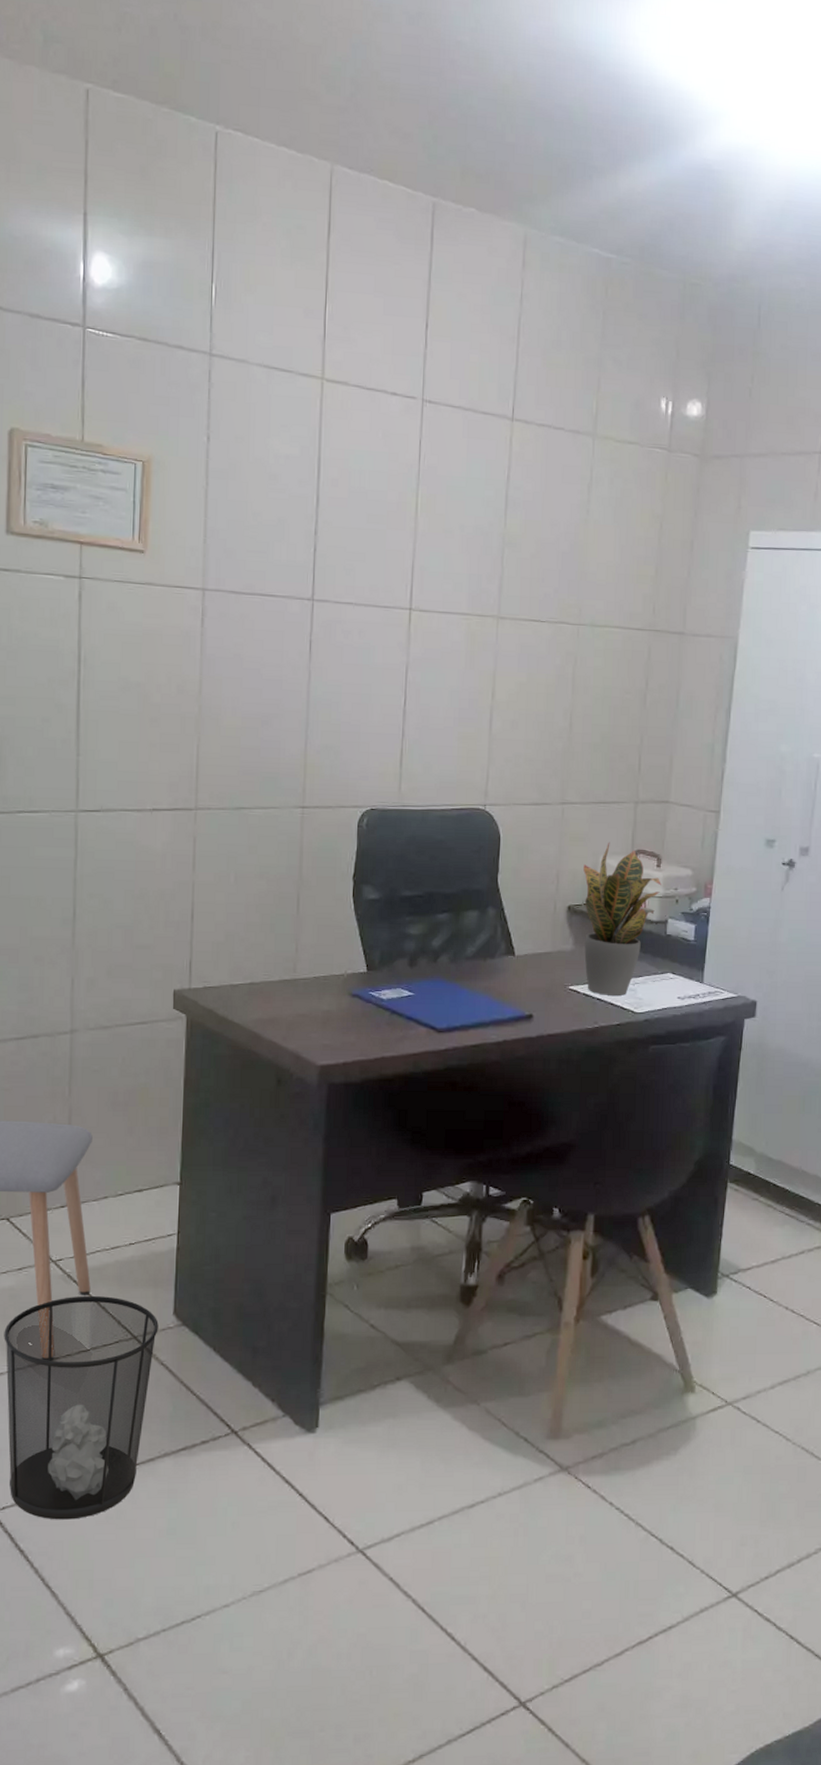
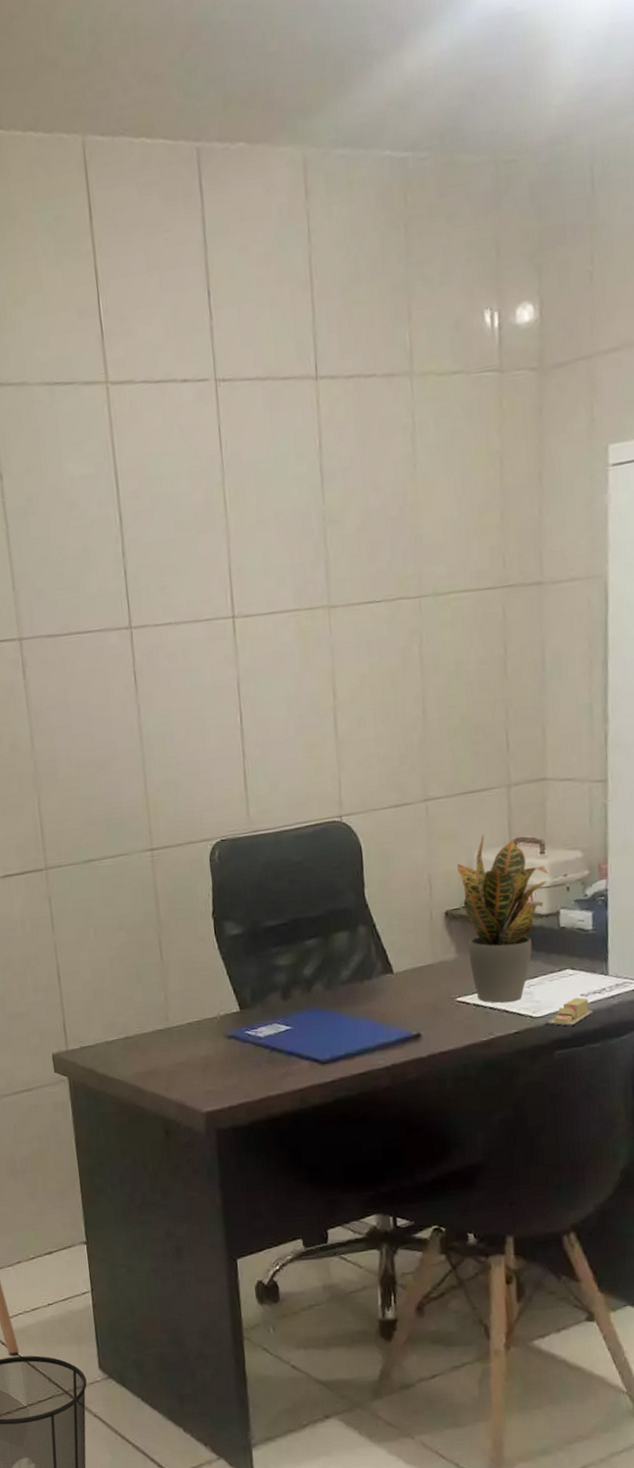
sticky notes: none [647,999,687,1025] -> present [547,997,594,1026]

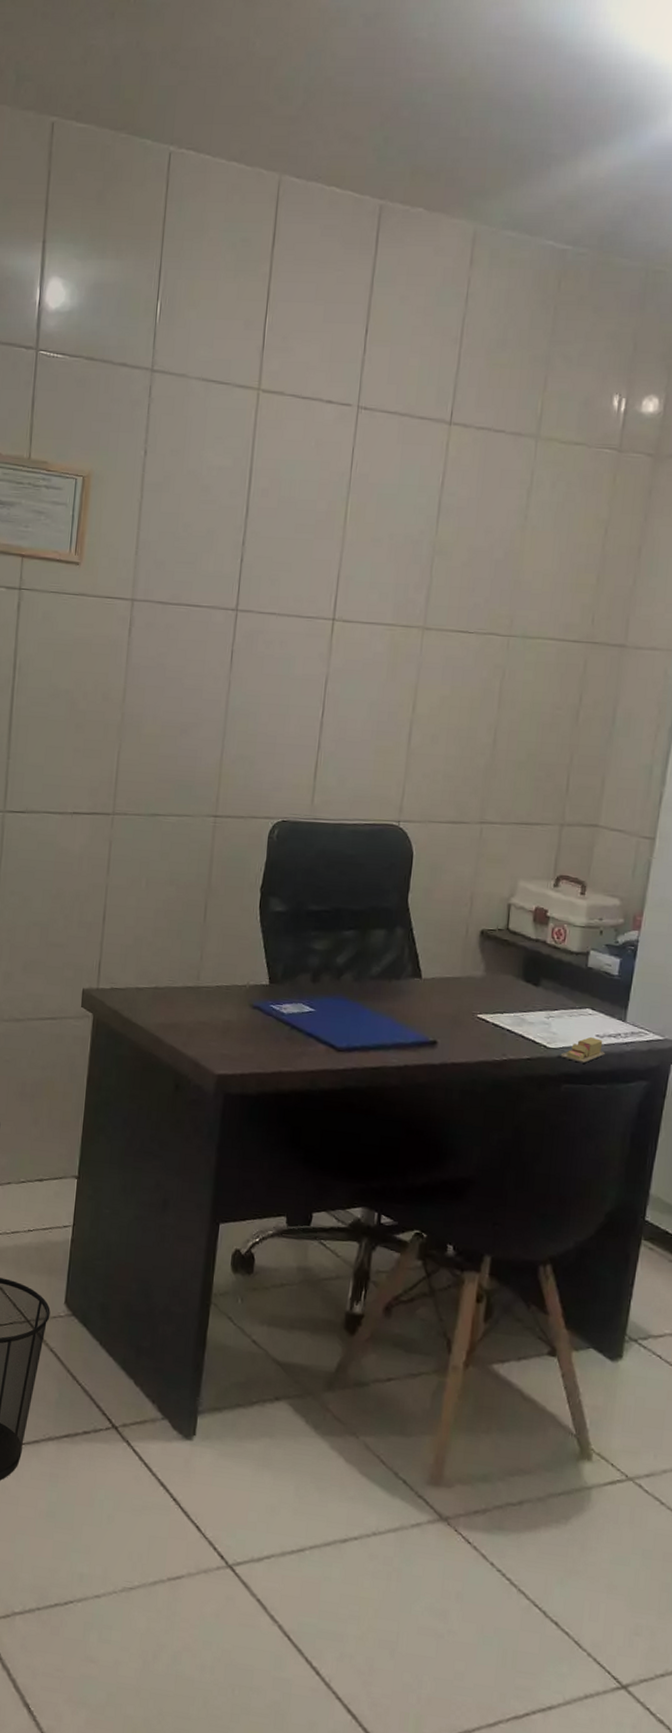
potted plant: present [457,834,548,1003] -> none [495,865,585,1029]

